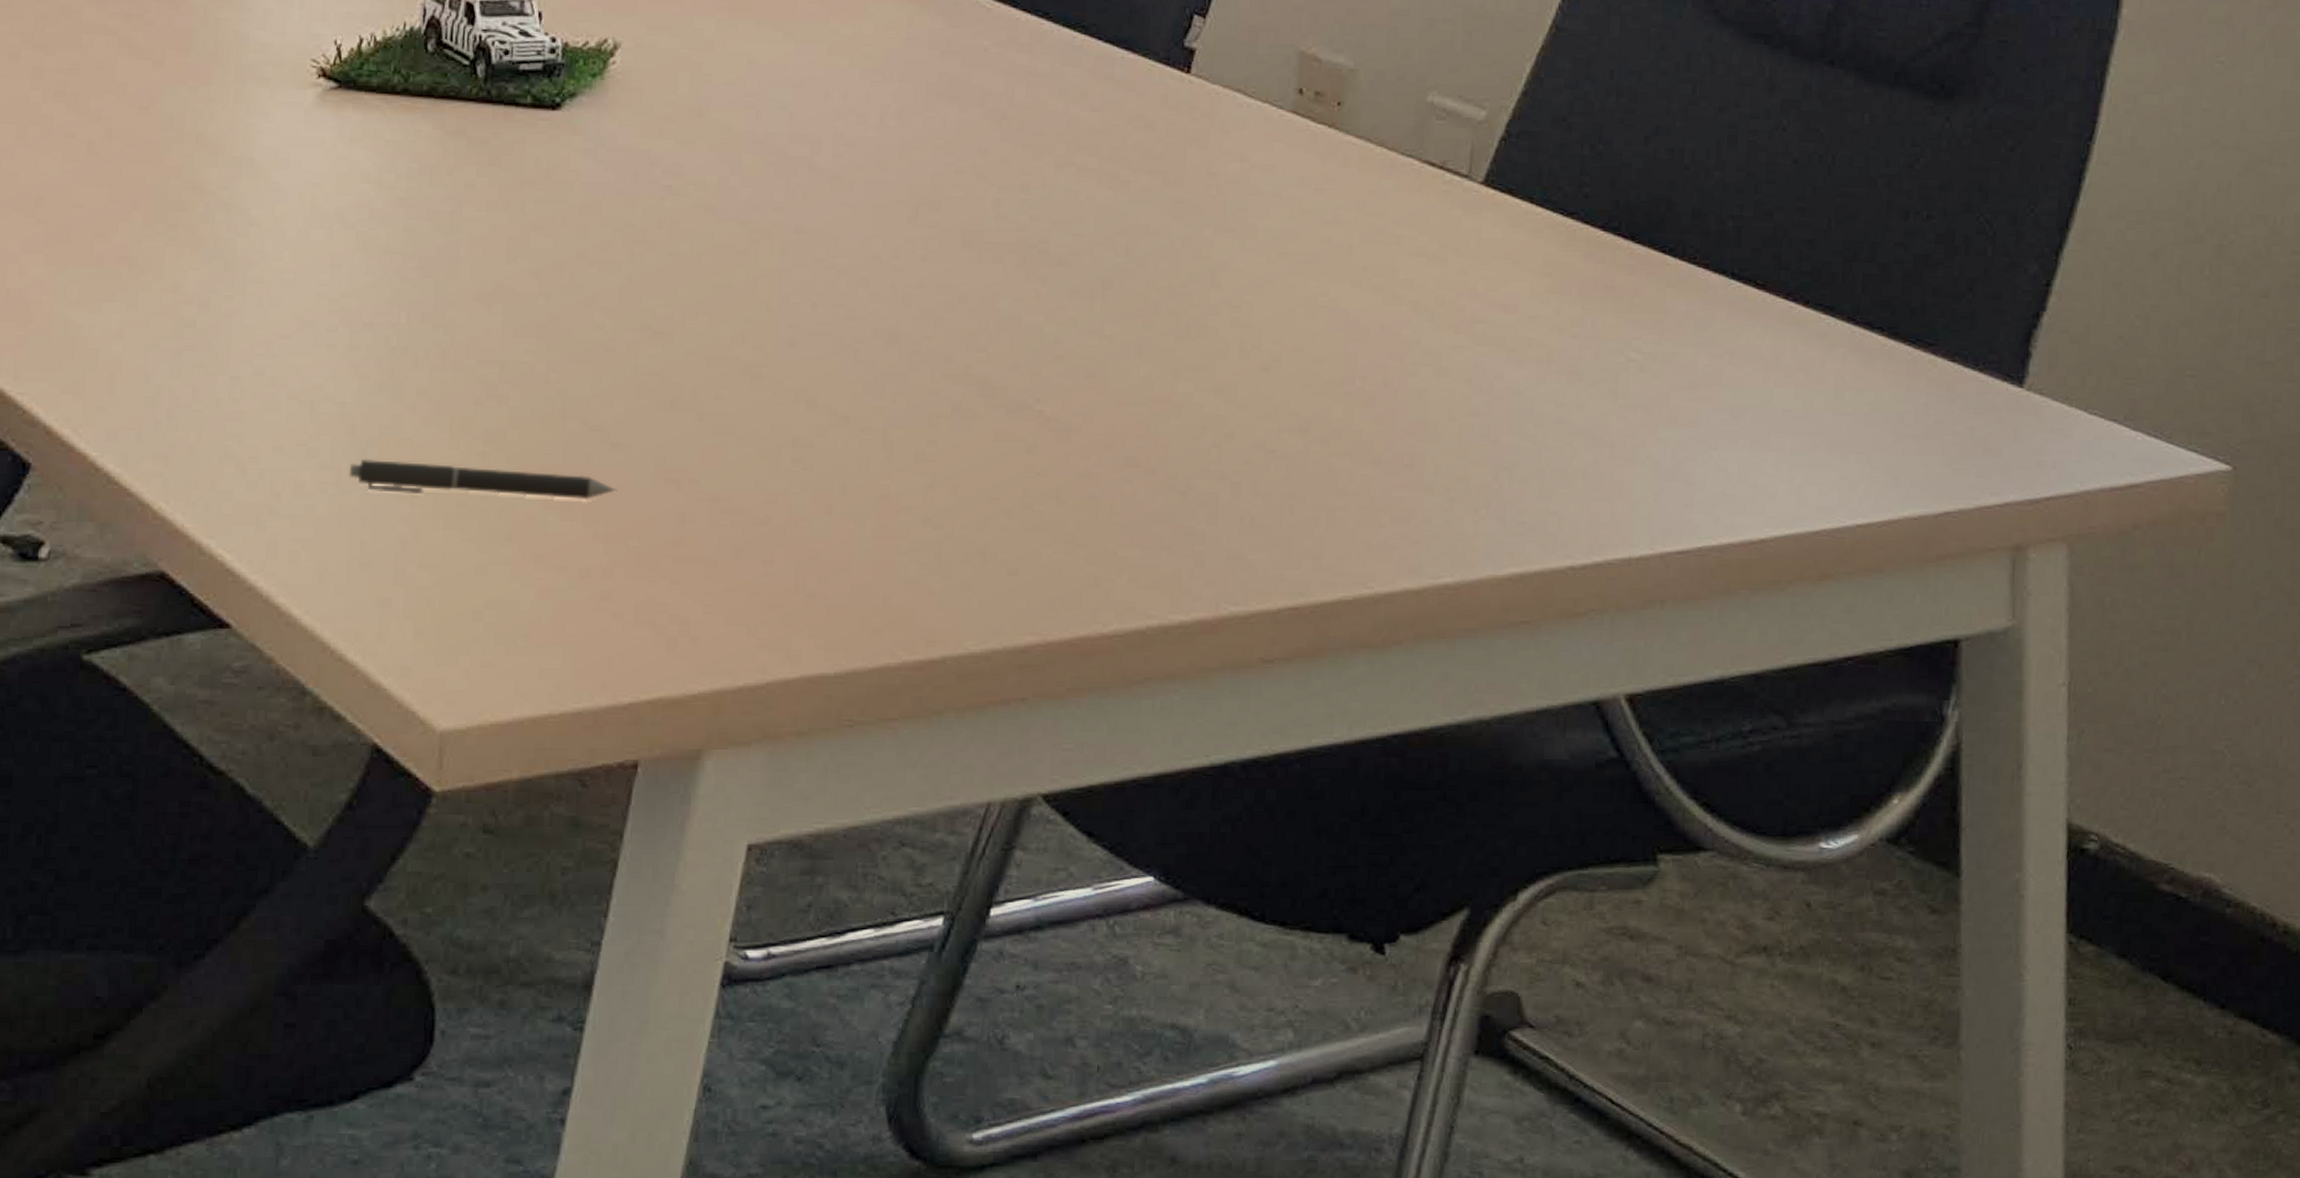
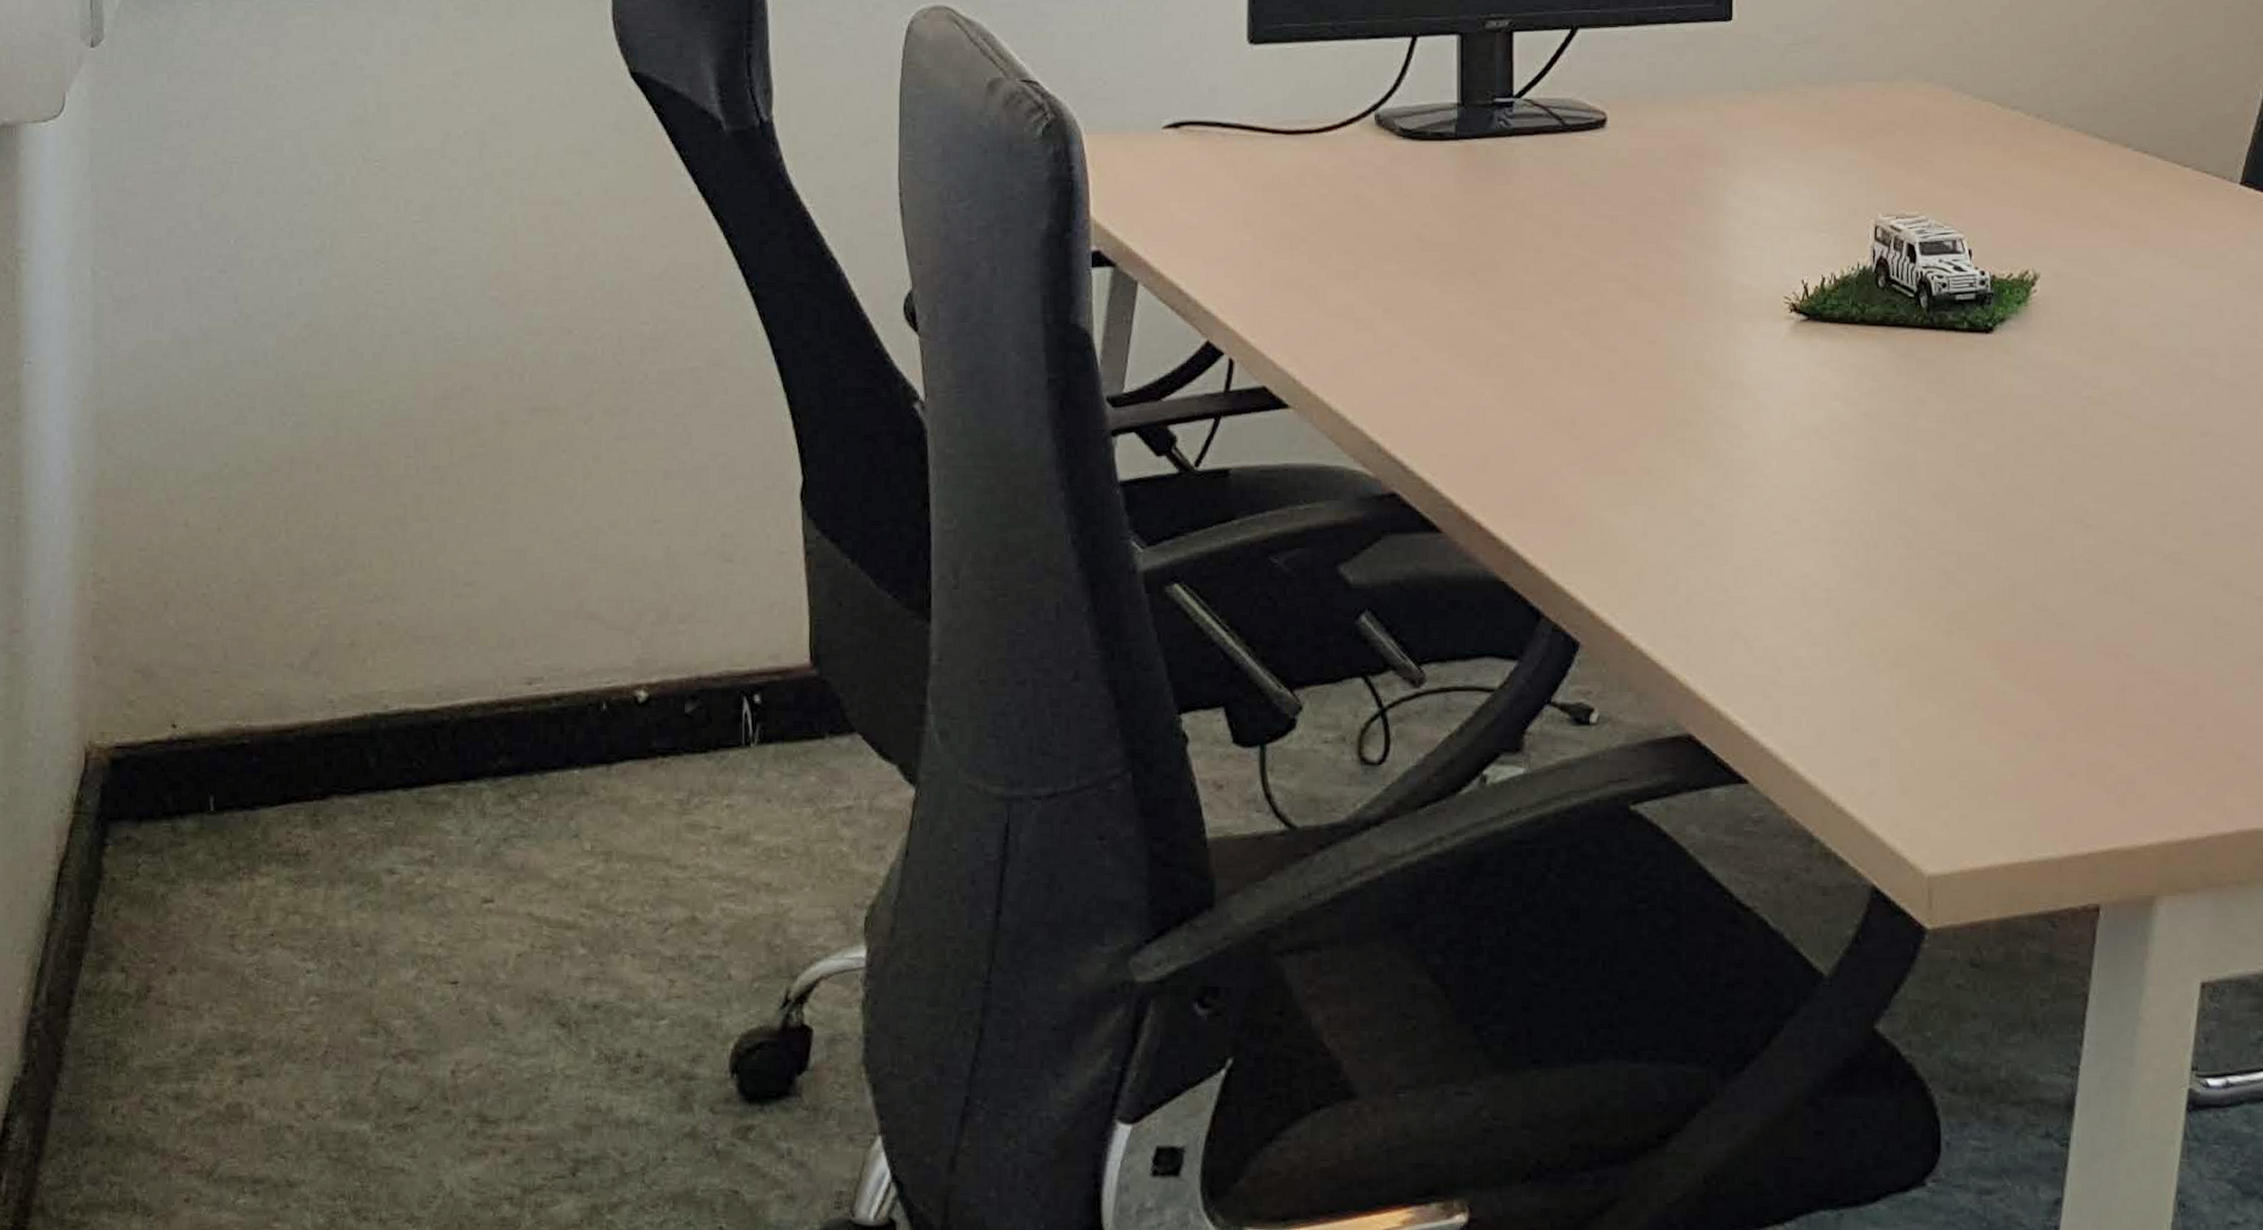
pen: present [348,458,617,499] -> none [1837,637,2064,672]

